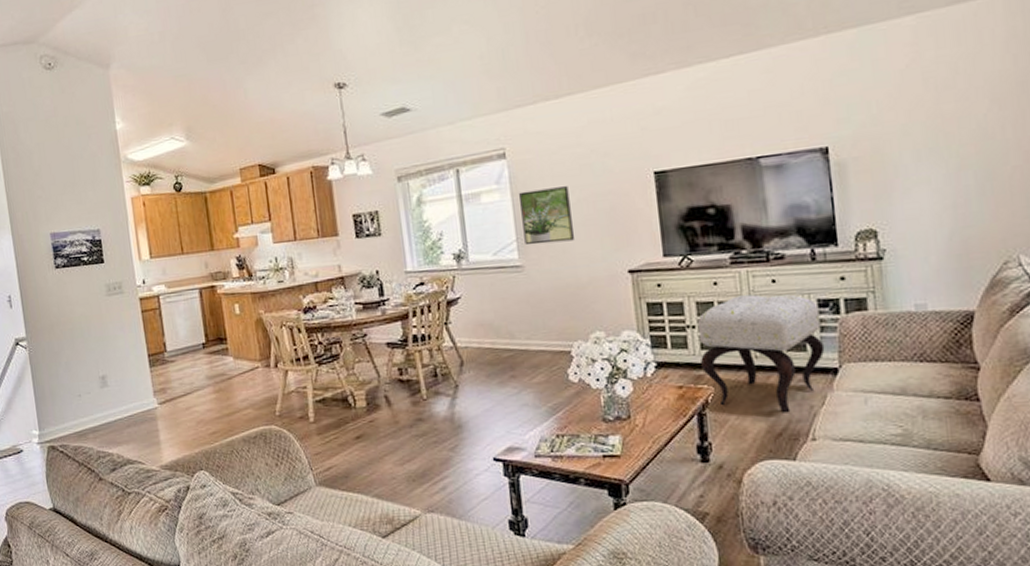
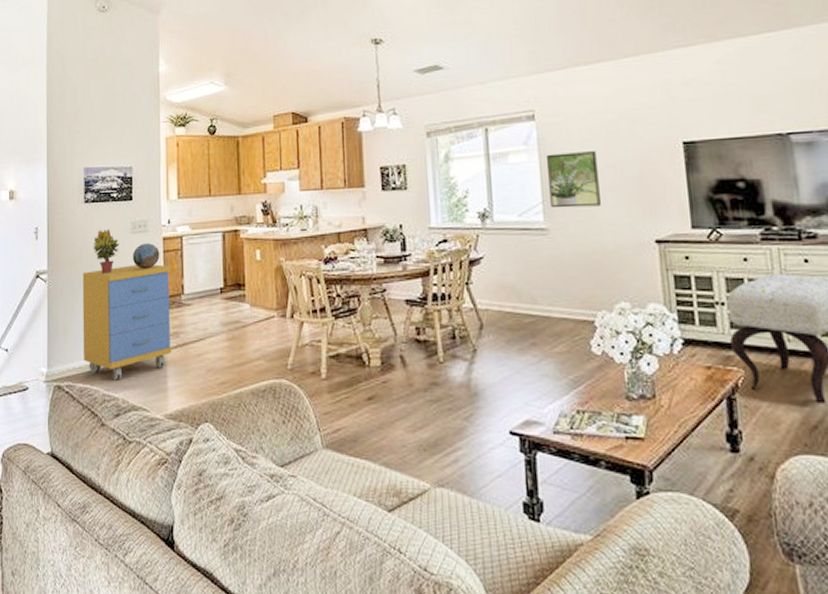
storage cabinet: none [62,324,161,438] -> present [82,264,172,381]
potted plant: none [69,292,97,337] -> present [93,228,119,273]
decorative sphere: none [110,304,139,330] -> present [132,243,160,269]

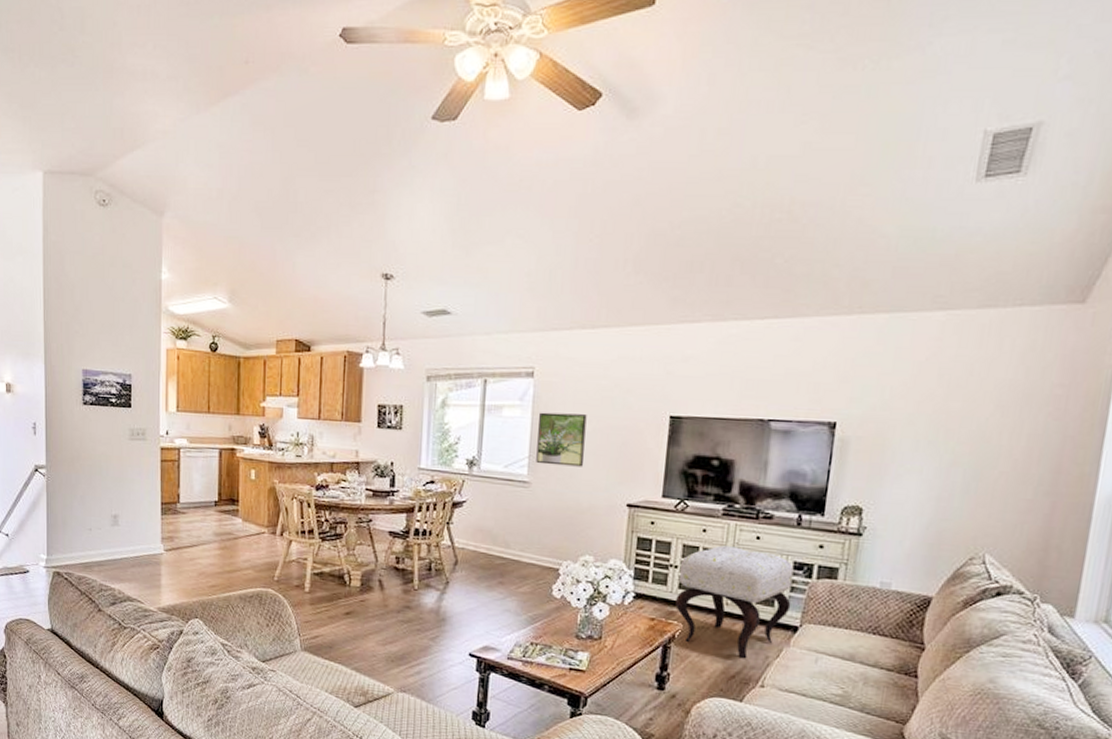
storage cabinet: present [82,264,172,381] -> none [81,469,167,573]
potted plant: present [93,228,119,273] -> none [92,431,117,475]
decorative sphere: present [132,243,160,269] -> none [130,451,157,476]

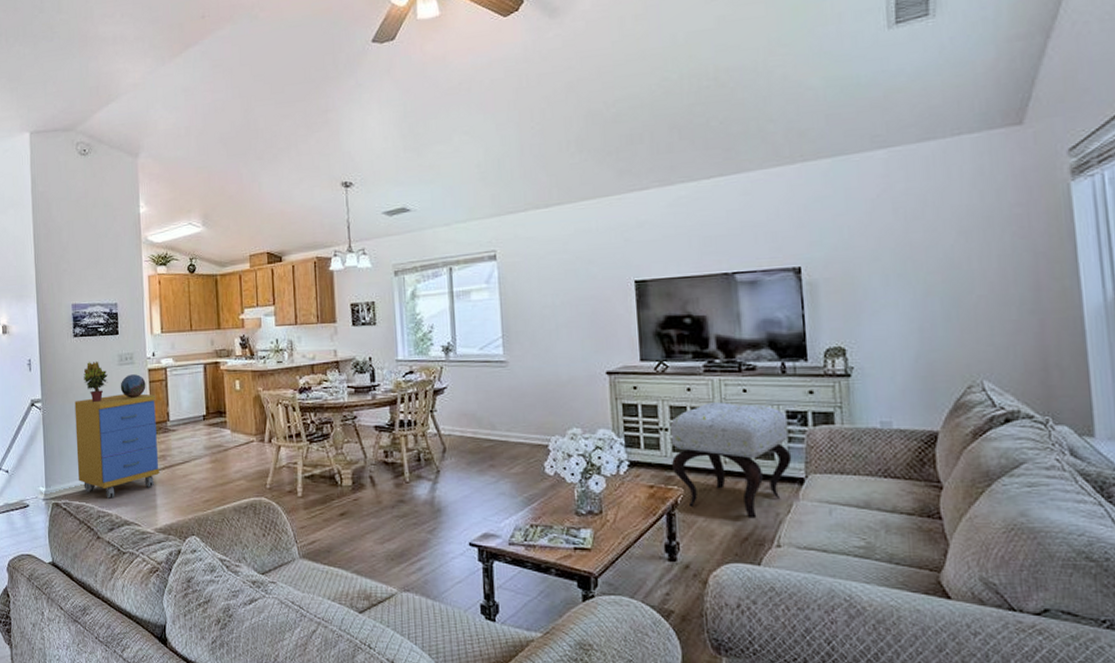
storage cabinet: none [81,469,167,573] -> present [74,393,160,499]
potted plant: none [92,431,117,475] -> present [83,360,108,402]
decorative sphere: none [130,451,157,476] -> present [120,374,146,398]
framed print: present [536,412,587,467] -> none [507,289,556,342]

